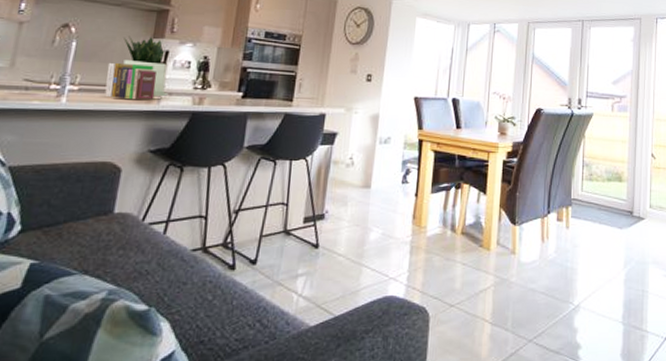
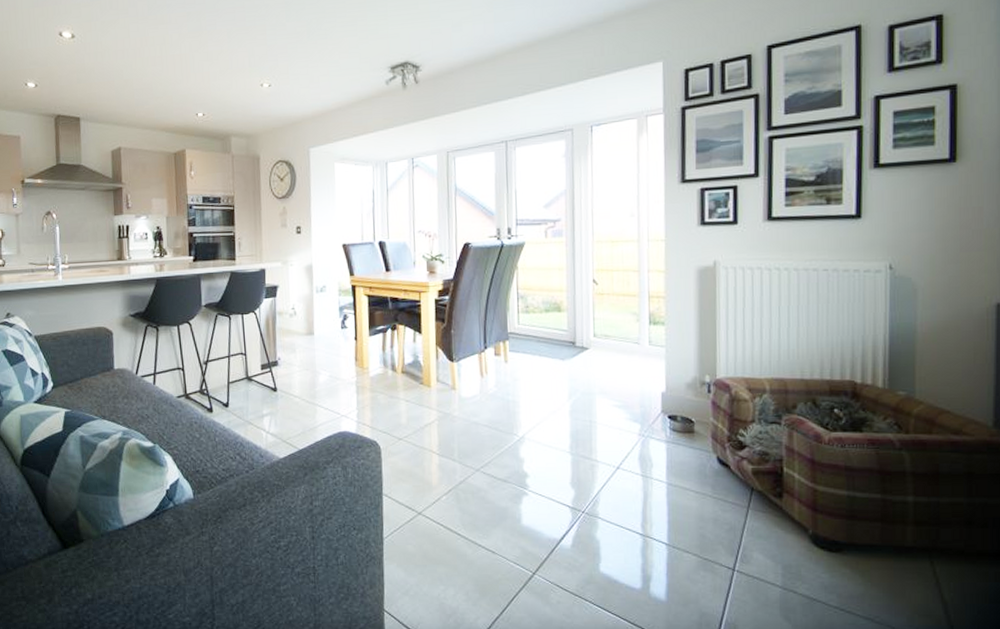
books: present [105,62,157,101] -> none [85,240,125,272]
planter: present [123,36,169,97] -> none [93,214,136,268]

